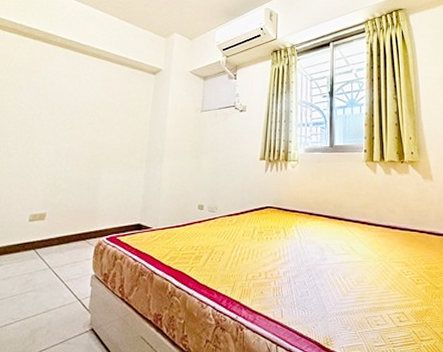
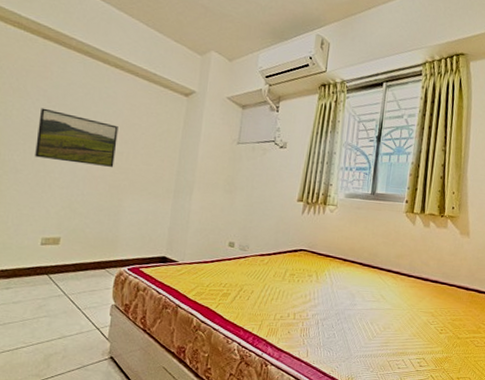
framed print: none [25,97,96,144] -> present [35,108,118,167]

